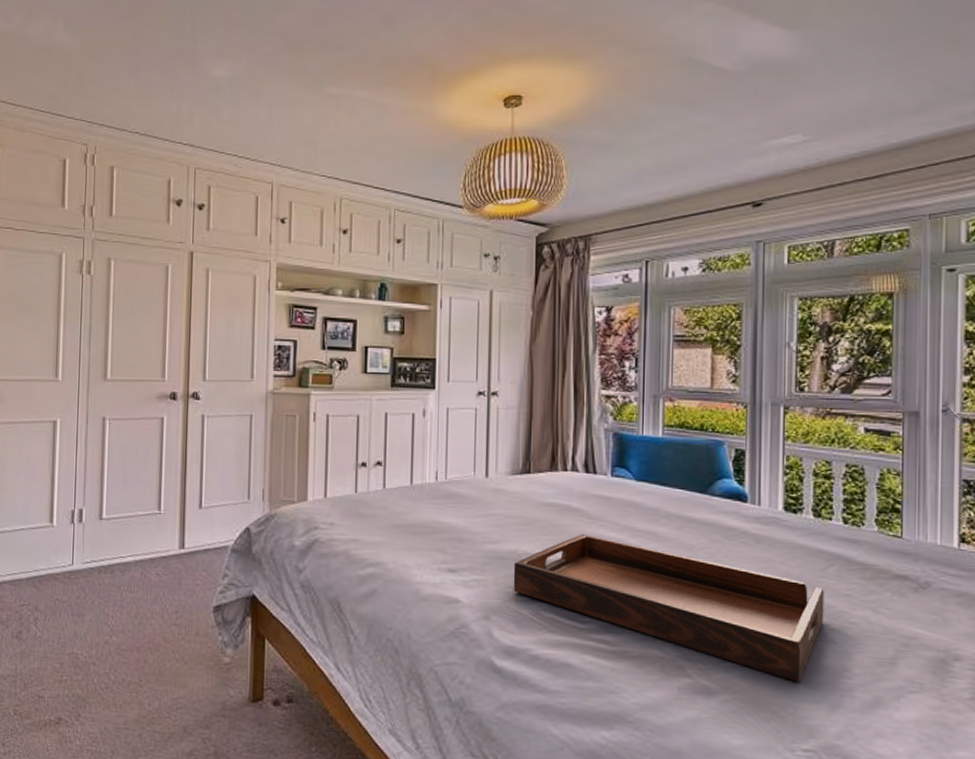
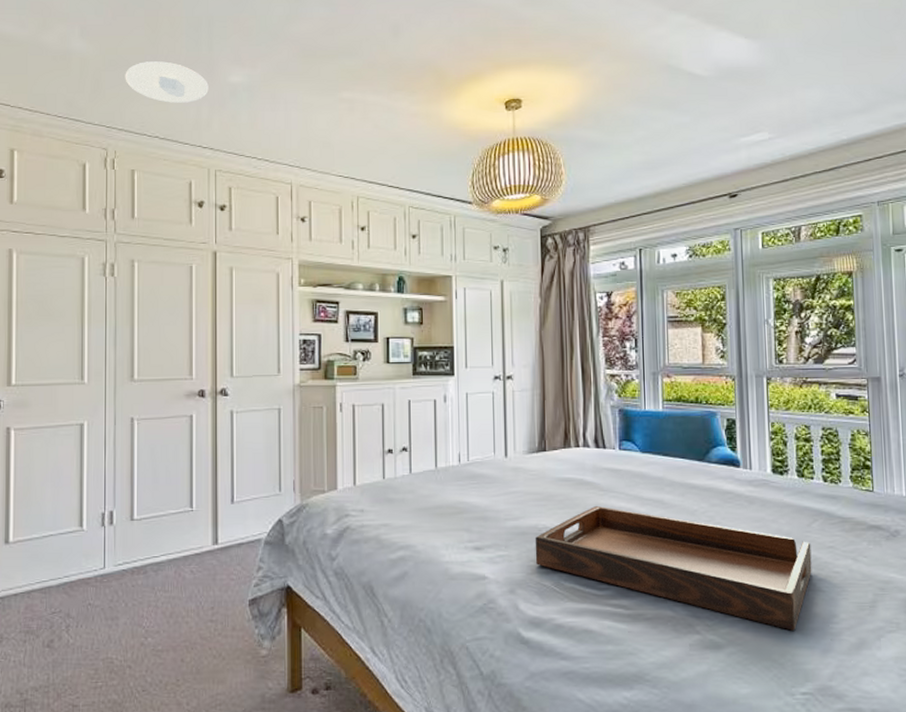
recessed light: none [107,54,191,98] -> present [125,61,209,103]

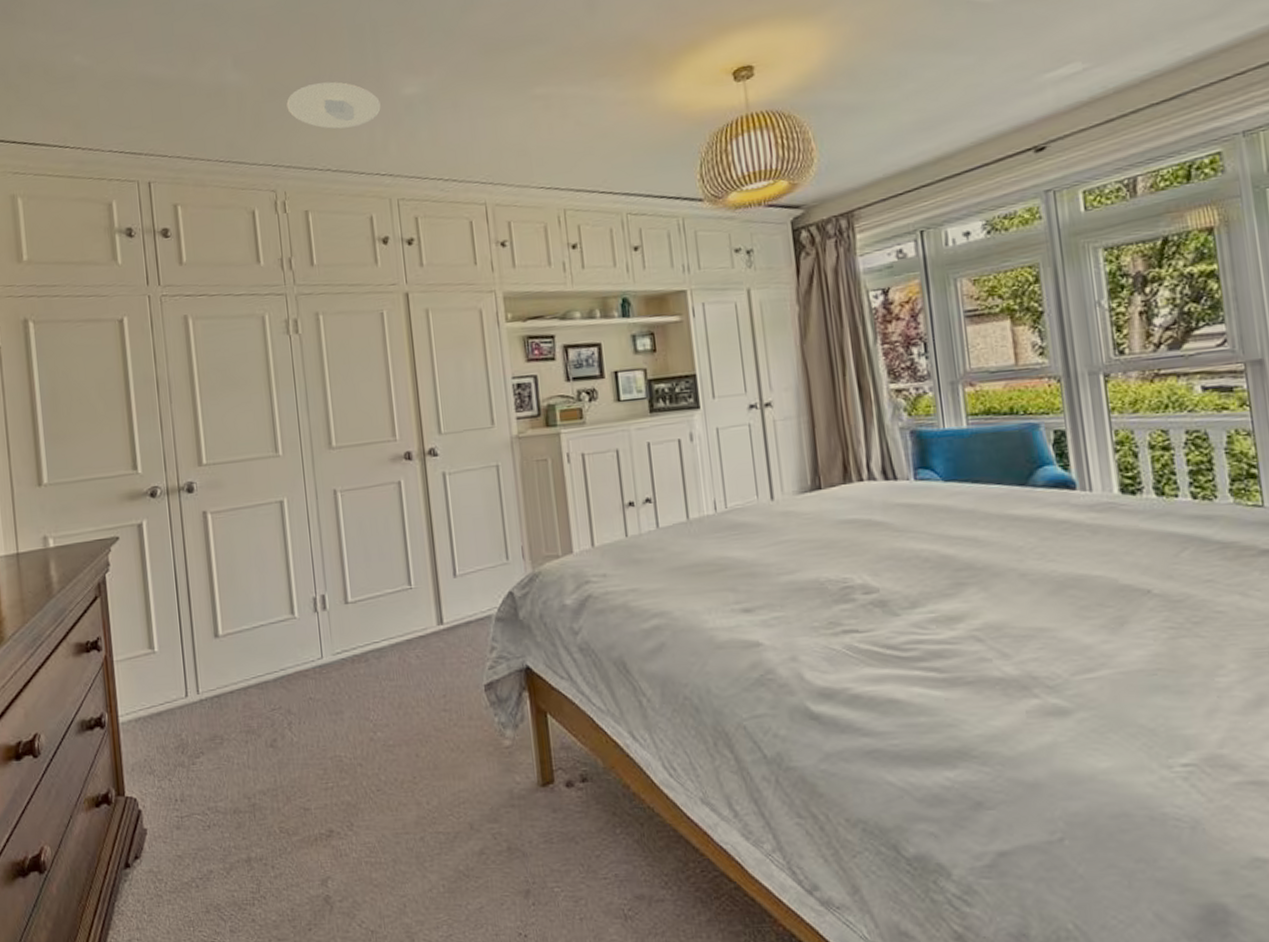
serving tray: present [535,505,812,631] -> none [816,549,1185,688]

